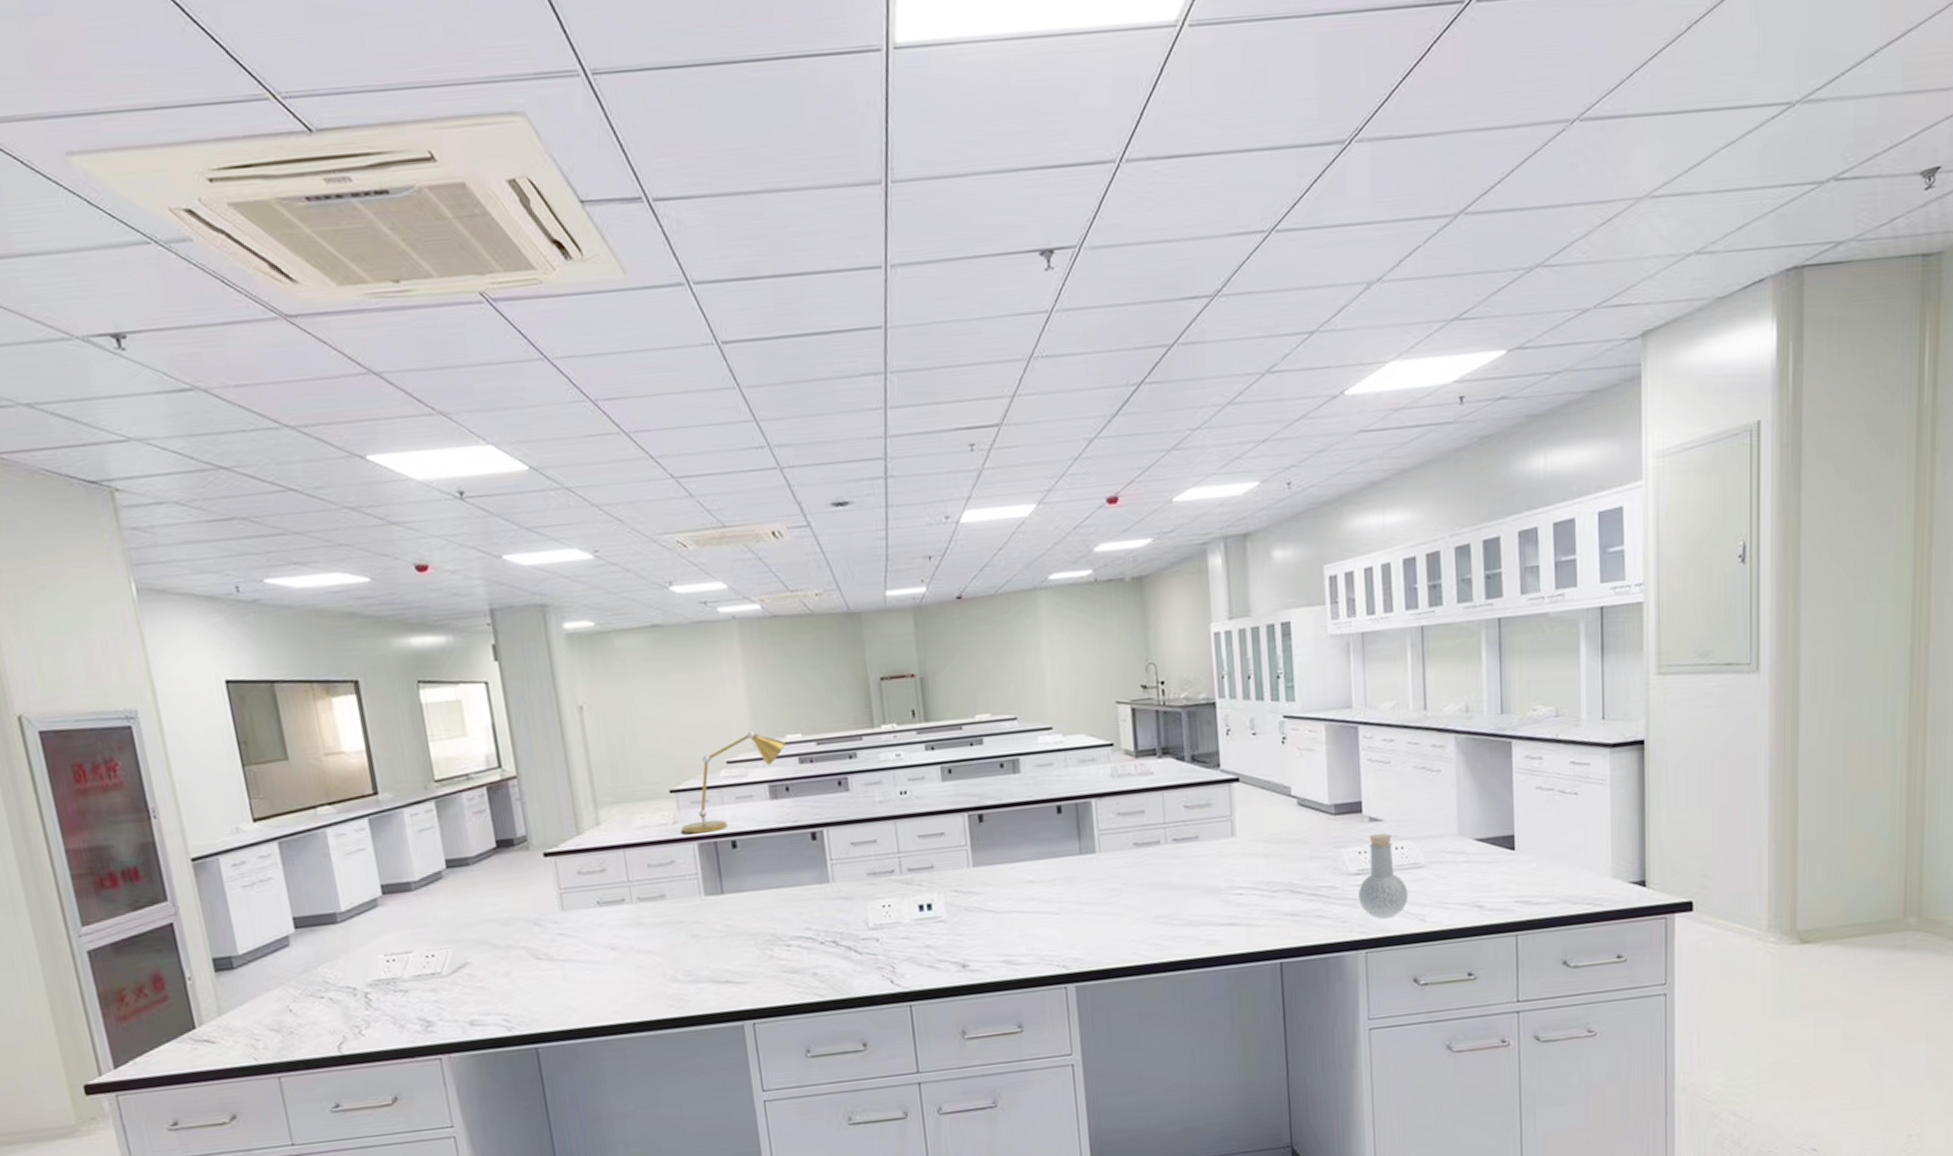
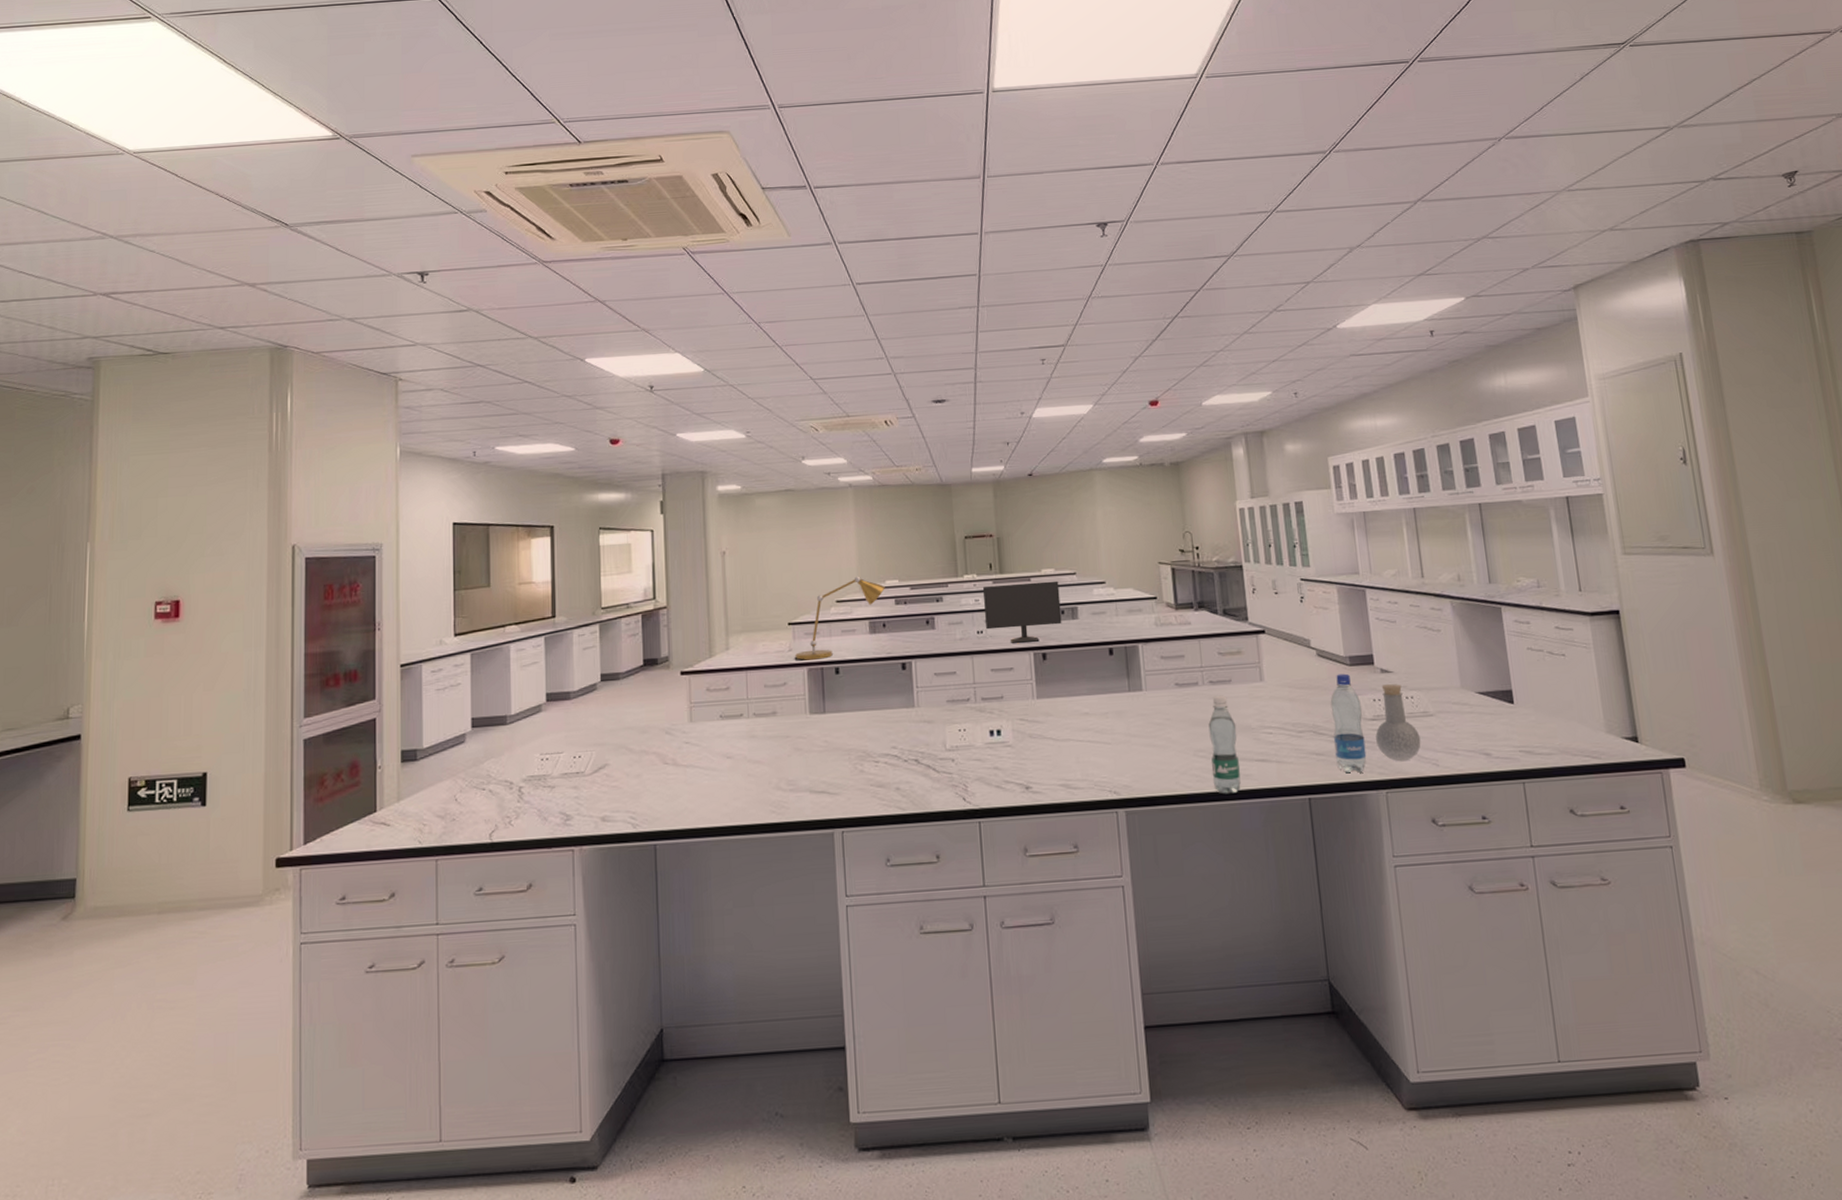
computer monitor: none [904,728,1001,804] -> present [982,581,1062,643]
bottle: none [1170,854,1206,963] -> present [1208,695,1241,794]
bottle: none [1310,824,1347,935] -> present [1330,673,1367,774]

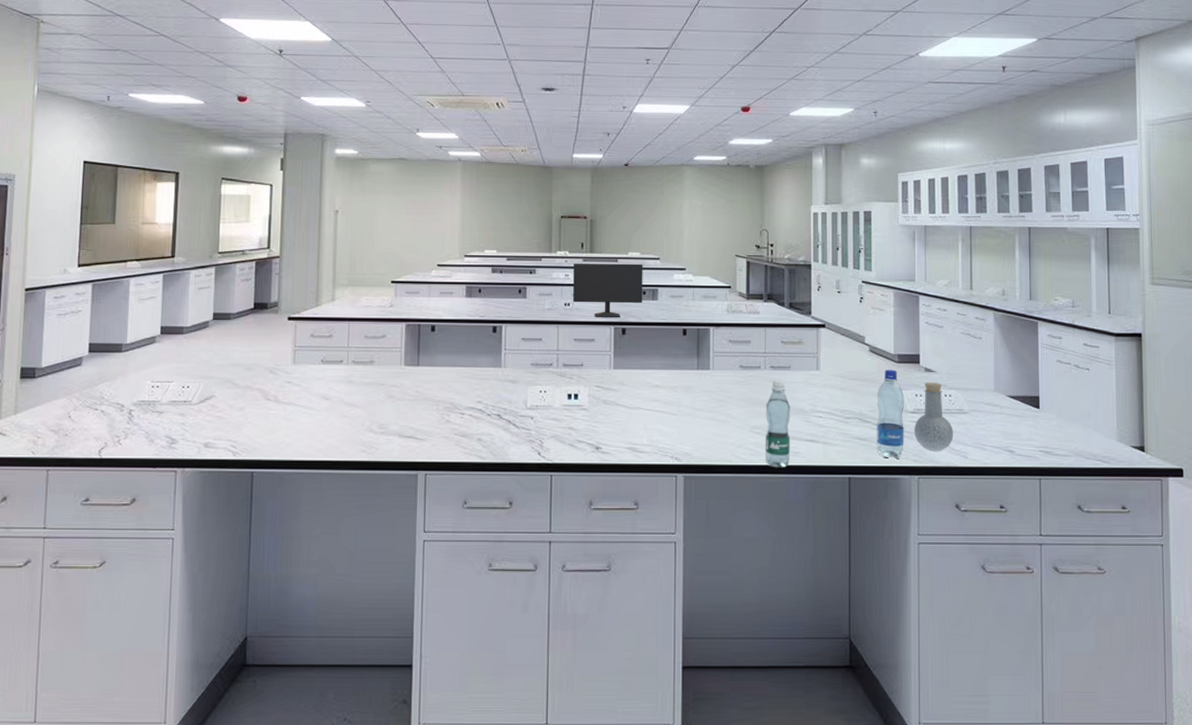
desk lamp: present [794,576,885,661] -> none [394,243,484,317]

